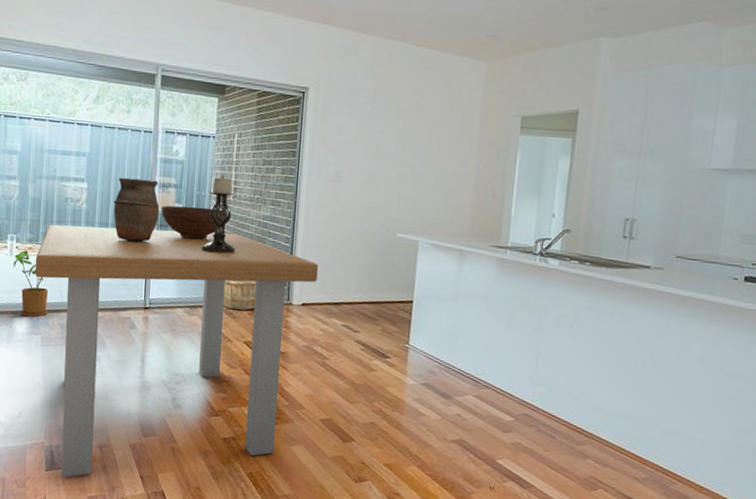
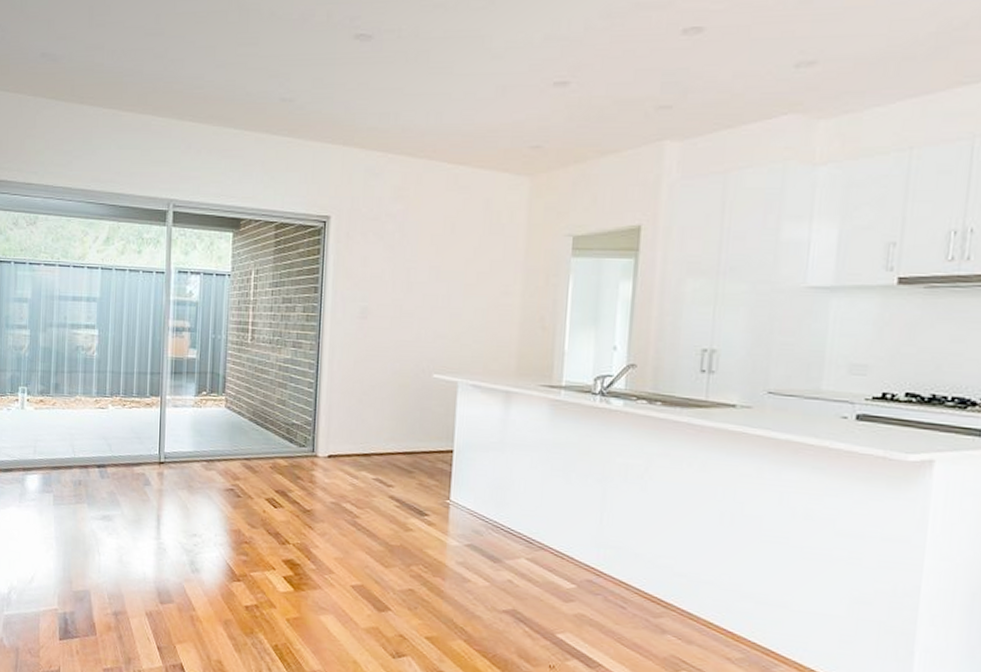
house plant: present [13,250,49,317] -> none [25,403,60,474]
dining table: present [35,224,318,478] -> none [46,375,345,648]
vase: present [113,177,160,242] -> none [125,322,173,392]
fruit bowl: present [161,205,228,240] -> none [174,351,246,387]
candle holder: present [200,174,236,254] -> none [217,315,255,402]
wooden bucket: present [223,279,257,311] -> none [242,430,279,464]

